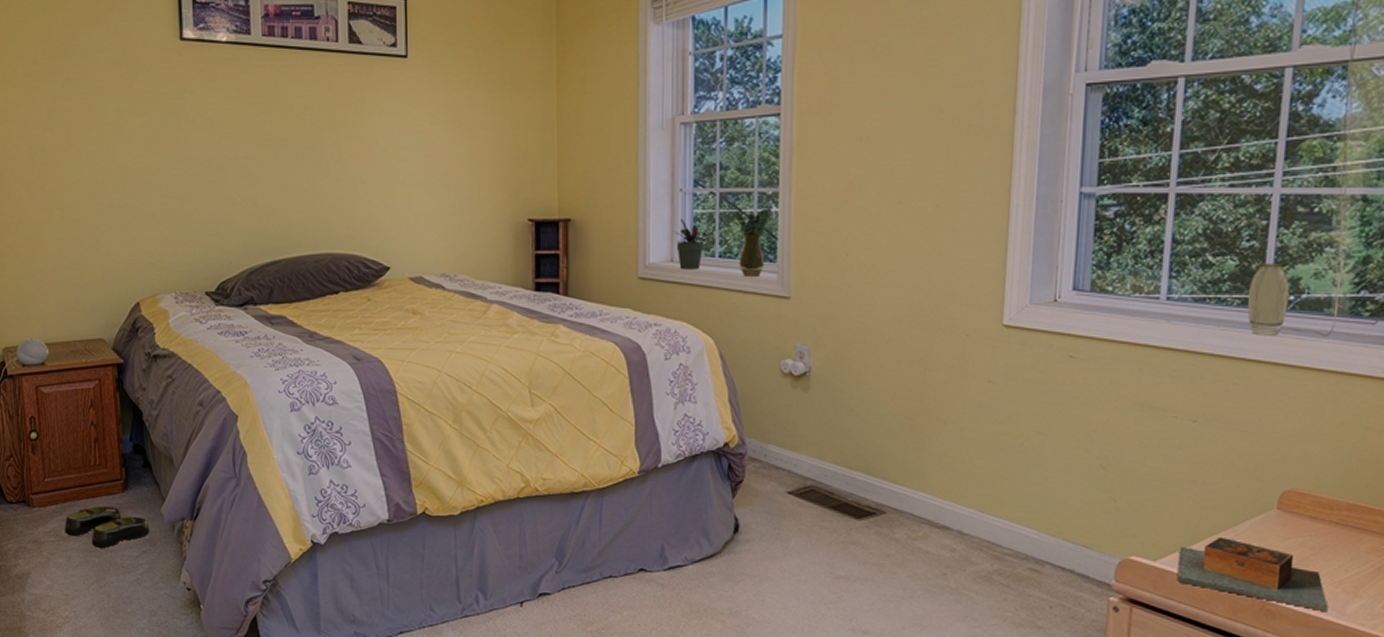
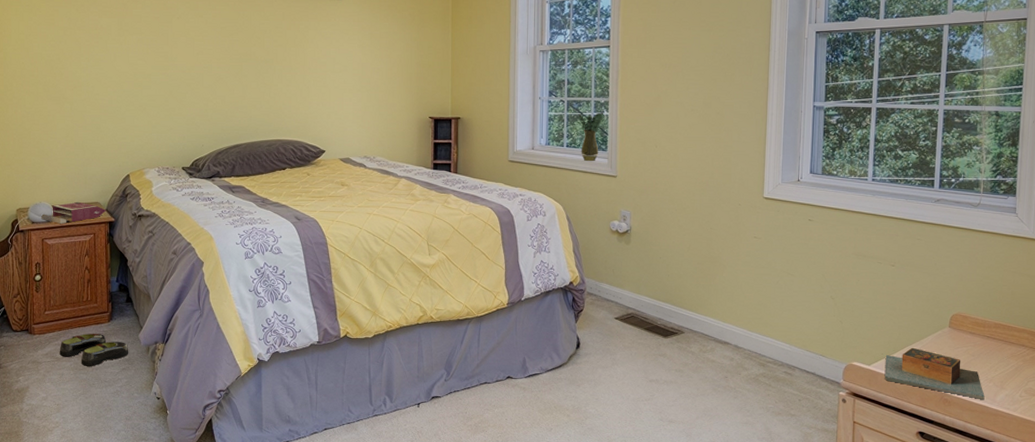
book: none [33,338,113,367] -> present [41,201,107,224]
potted plant: present [673,219,707,270] -> none [534,119,558,156]
vase: present [1247,263,1290,336] -> none [924,156,952,206]

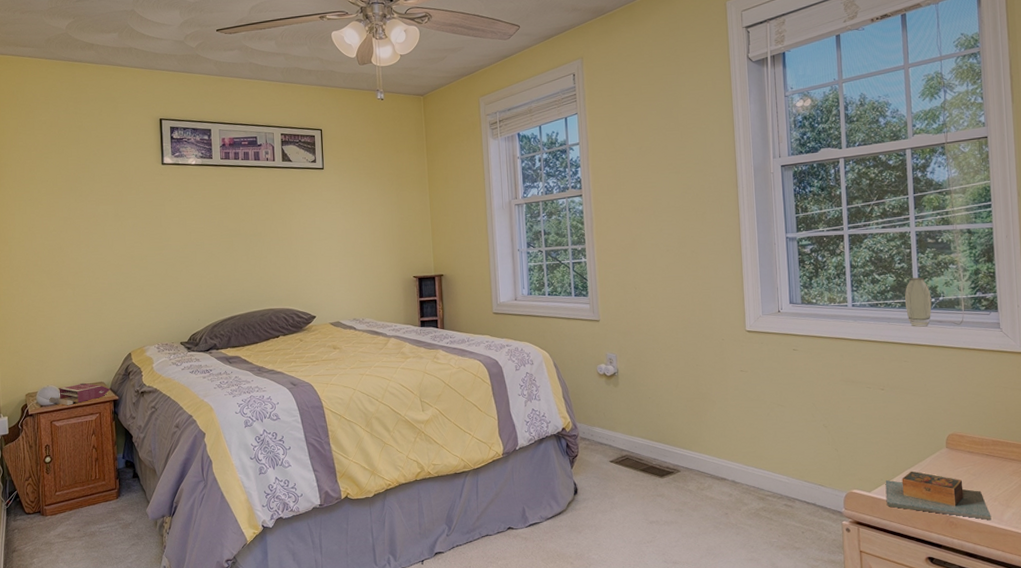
slippers: present [59,333,129,366] -> none [70,510,138,544]
vase: present [579,110,605,162] -> none [557,257,583,309]
vase: none [924,156,952,206] -> present [904,277,932,327]

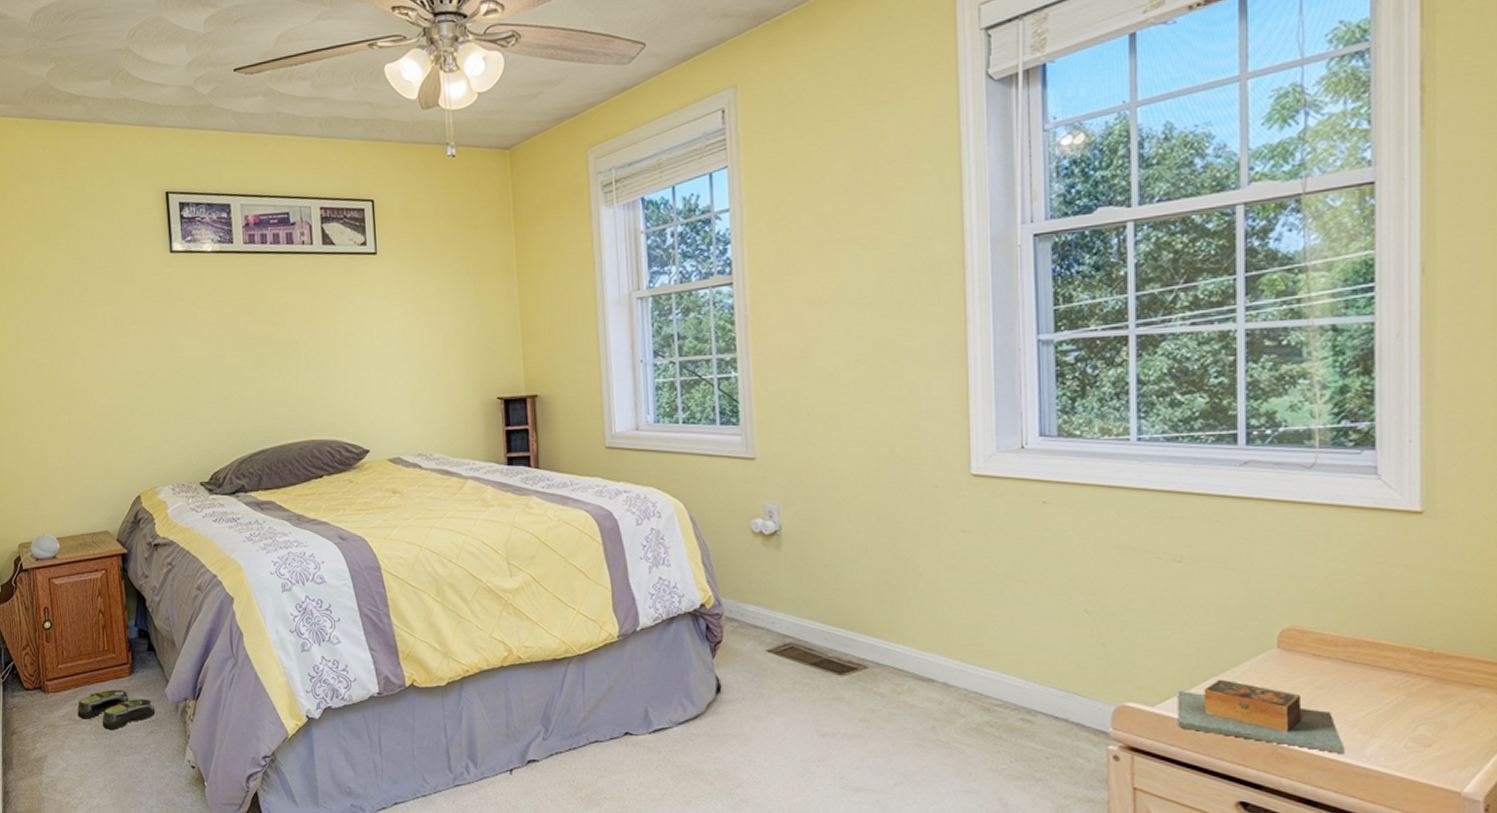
book: present [49,382,111,405] -> none [46,531,118,559]
slippers: none [70,510,138,544] -> present [77,689,156,729]
vase: present [904,277,932,327] -> none [1221,398,1266,472]

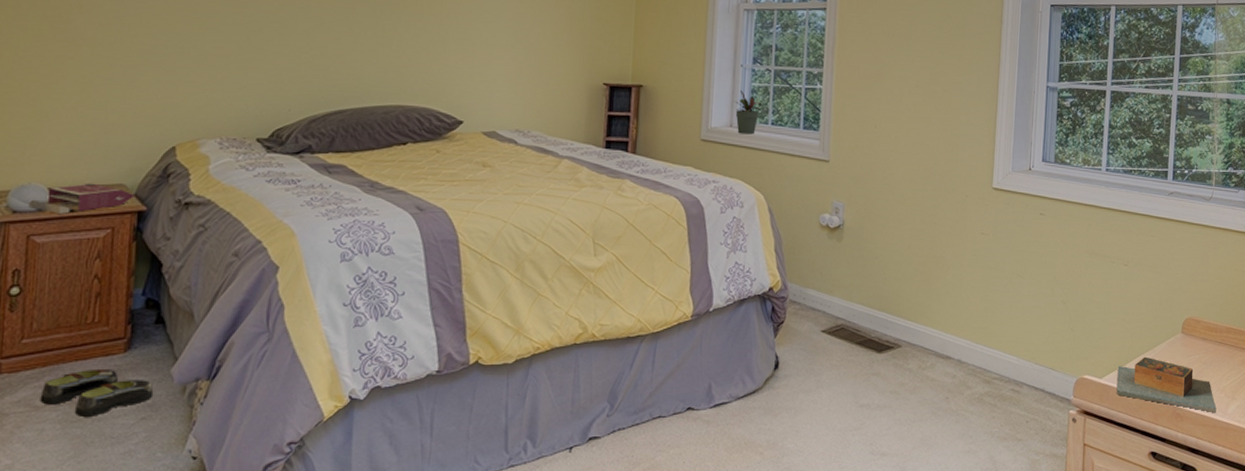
book: none [46,531,118,559] -> present [29,183,136,214]
potted plant: none [637,389,670,437] -> present [733,90,763,135]

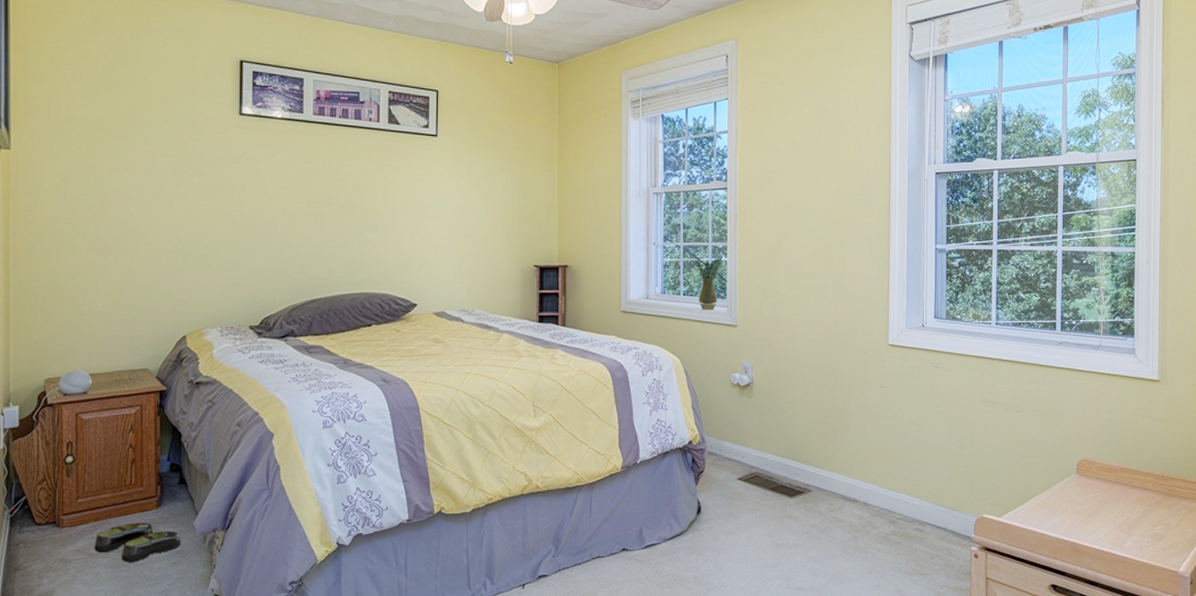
book: present [29,183,136,214] -> none [76,368,157,395]
potted plant: present [733,90,763,135] -> none [648,266,674,305]
vase: none [787,83,818,143] -> present [696,256,724,311]
wooden box: present [1116,356,1217,413] -> none [1015,496,1114,548]

